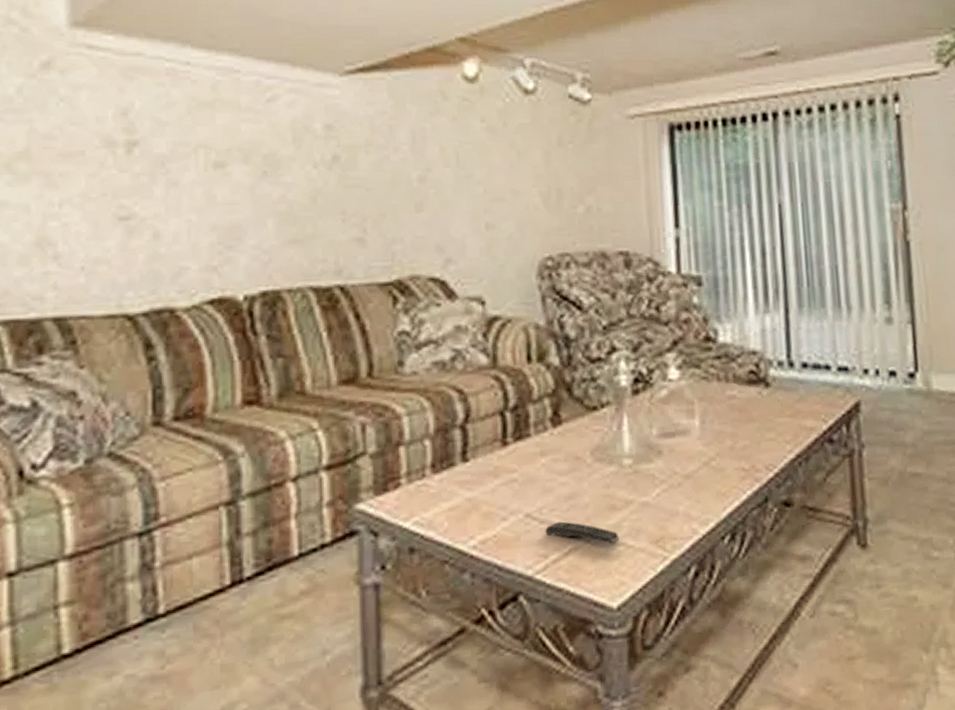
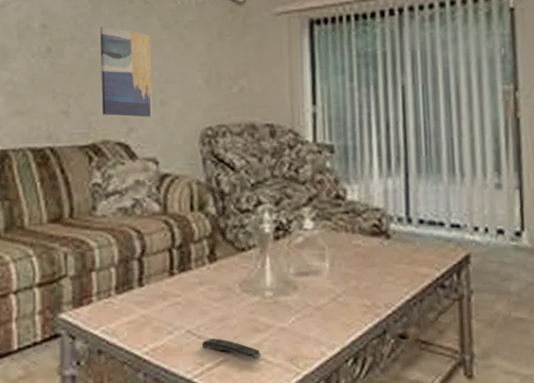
wall art: none [404,129,476,245] -> present [99,26,153,117]

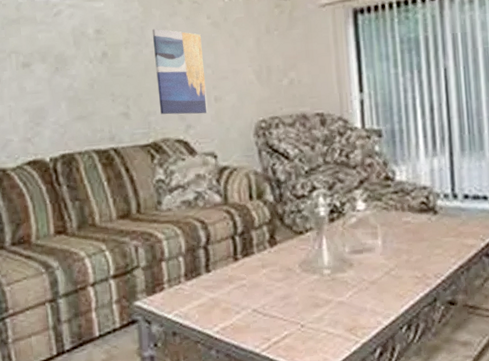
remote control: present [202,338,261,359] -> none [267,314,323,331]

